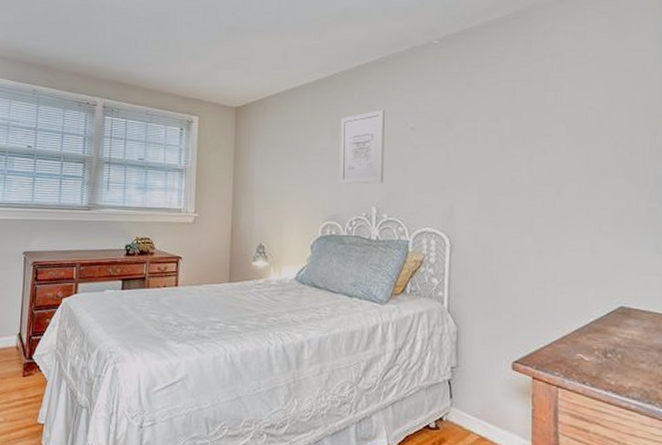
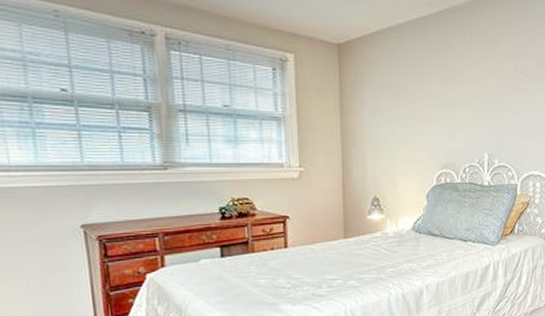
wall art: present [339,110,384,184] -> none [452,51,496,130]

